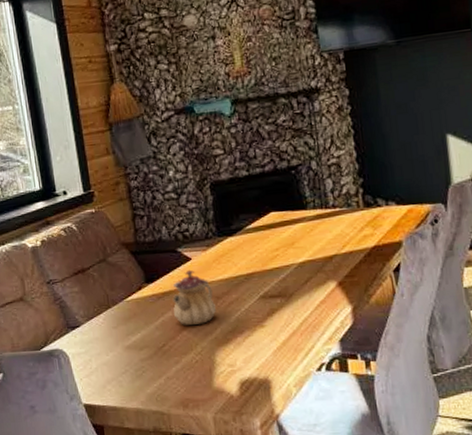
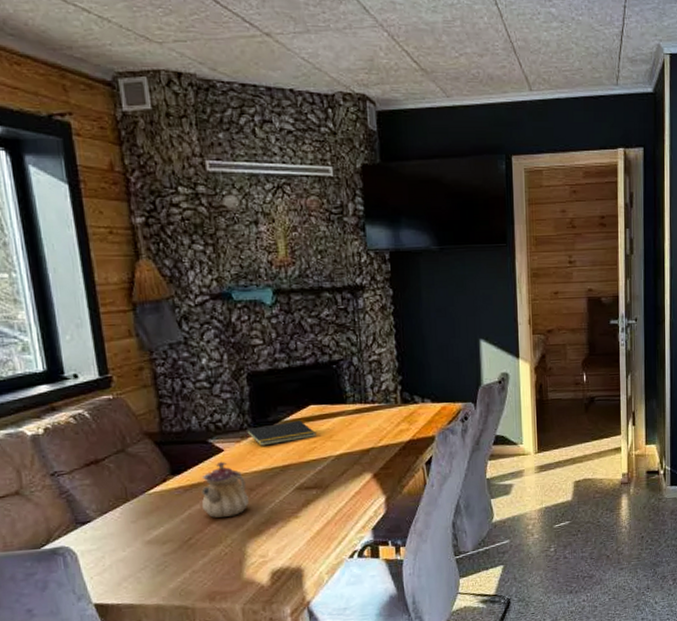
notepad: none [210,228,278,254] -> present [245,421,316,446]

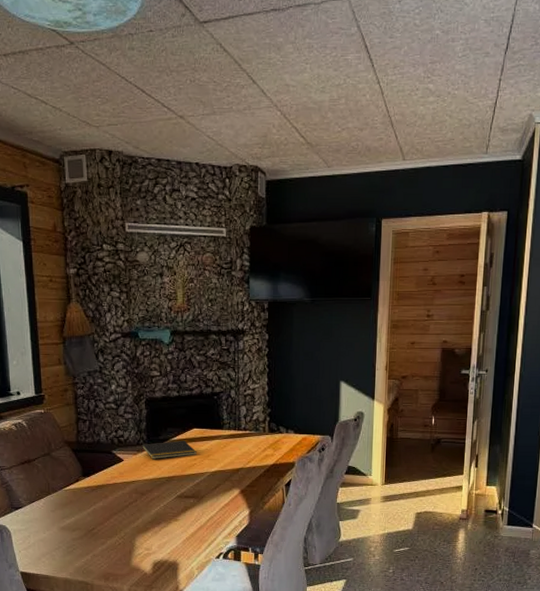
teapot: present [201,461,249,518] -> none [104,469,140,514]

